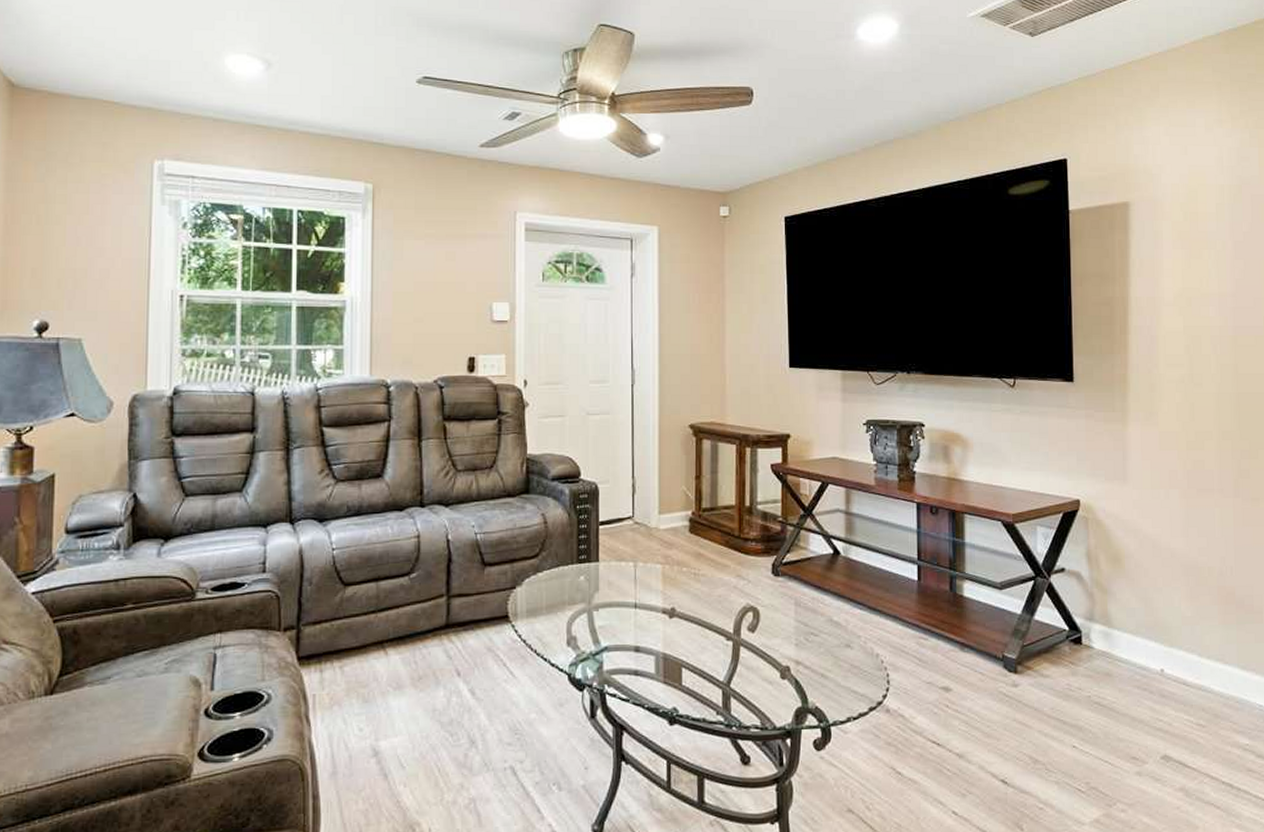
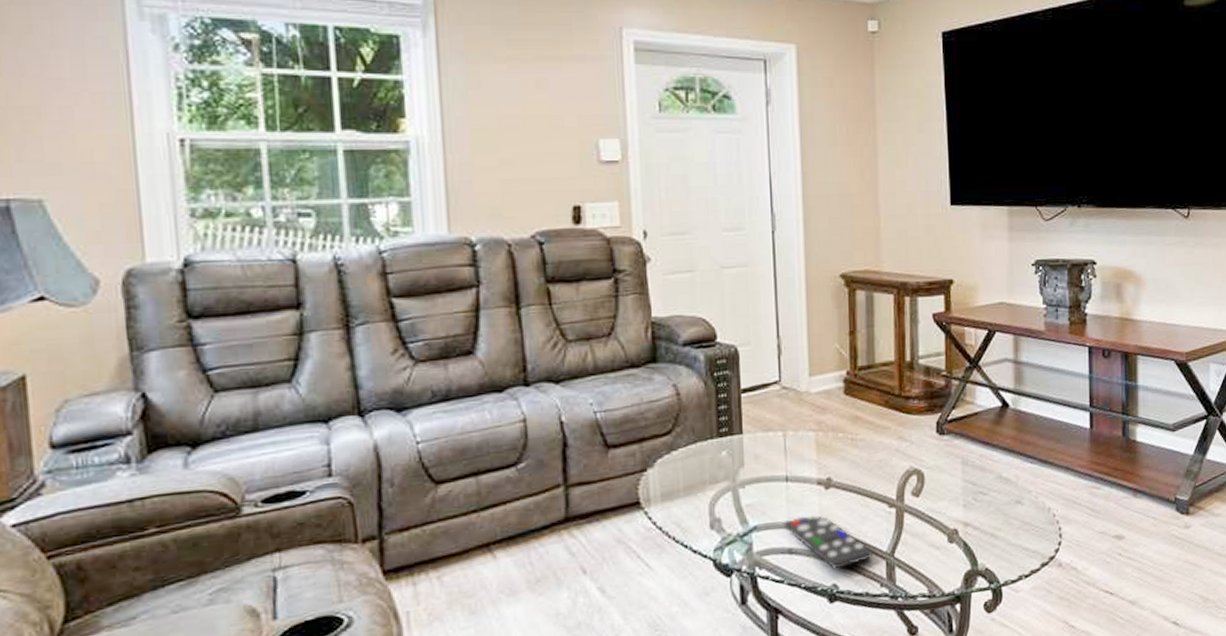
remote control: none [631,641,710,694] -> present [783,515,872,570]

